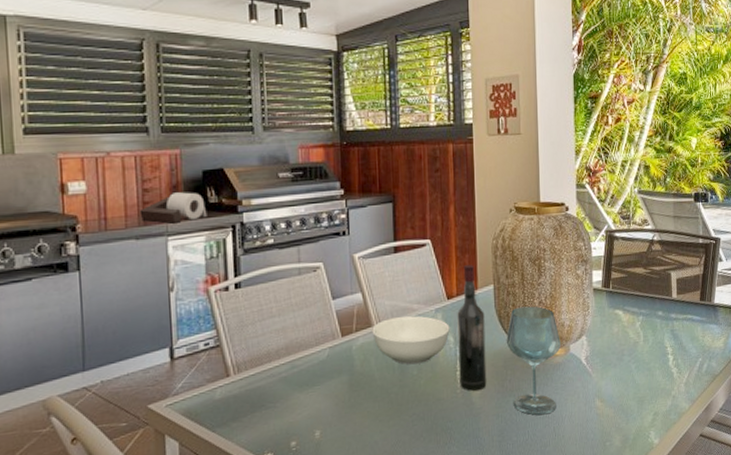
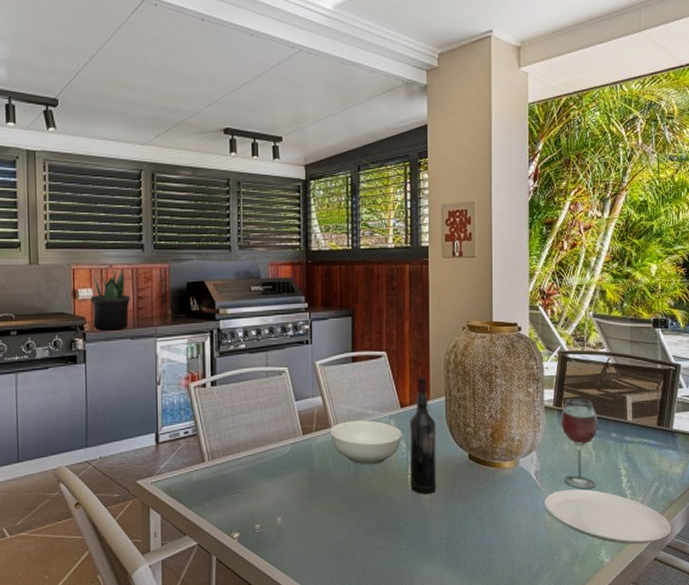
planter: none [84,158,133,231] -> present [91,270,130,331]
paper towel holder: present [139,192,207,224] -> none [134,300,190,327]
wine glass: present [506,306,561,416] -> none [456,419,510,523]
plate: none [595,371,715,423] -> present [544,489,671,545]
wineglass: none [609,278,645,371] -> present [561,398,598,489]

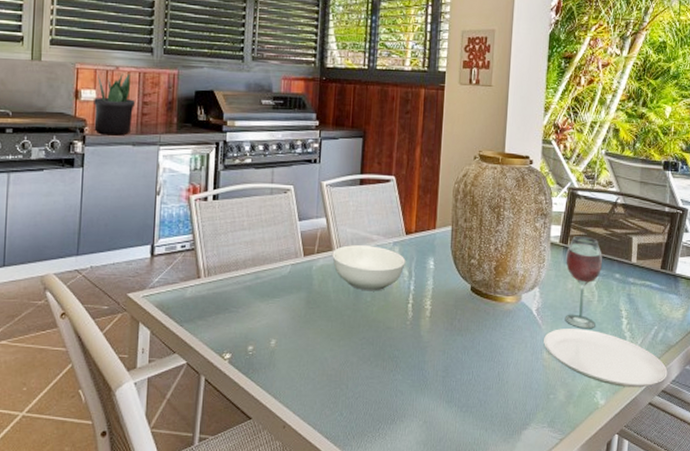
wine bottle: present [409,377,437,494] -> none [410,204,440,324]

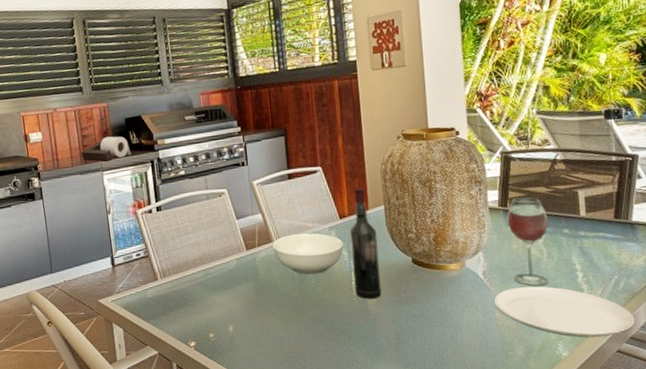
planter: present [94,71,135,136] -> none [39,113,76,169]
paper towel holder: none [138,108,196,135] -> present [81,136,131,162]
wine bottle: none [410,204,440,324] -> present [350,188,382,299]

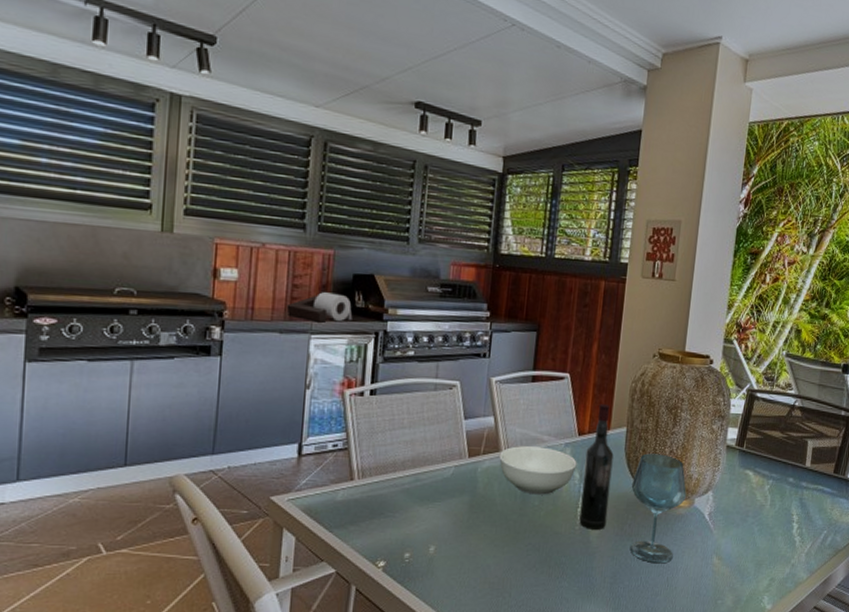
wine glass: none [399,224,456,324] -> present [630,453,687,564]
plate: present [494,286,635,338] -> none [714,533,834,592]
wineglass: present [507,197,549,286] -> none [736,439,778,534]

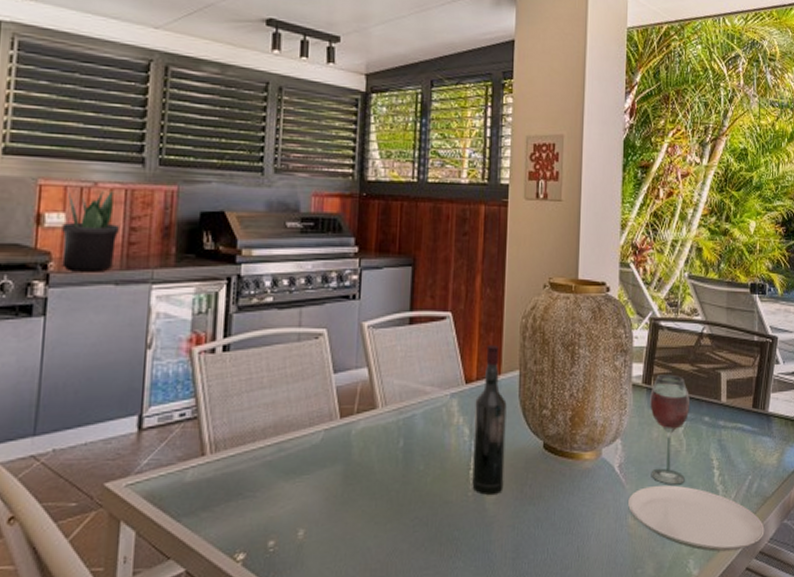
planter: none [235,248,283,322] -> present [62,189,119,272]
paper towel holder: present [286,292,353,323] -> none [123,234,201,270]
bowl: present [499,446,577,495] -> none [376,400,466,458]
wine glass: present [630,453,687,564] -> none [529,399,592,531]
plate: none [714,533,834,592] -> present [628,485,765,552]
wineglass: none [736,439,778,534] -> present [650,374,691,485]

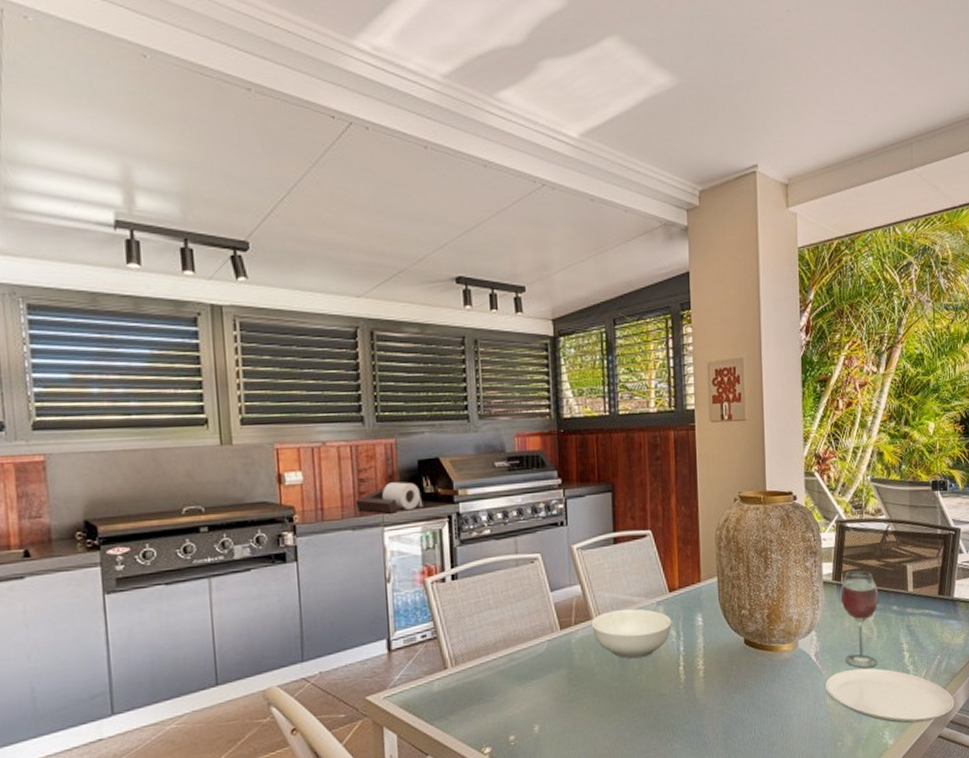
planter: present [62,189,119,272] -> none [300,448,349,522]
paper towel holder: none [123,234,201,270] -> present [355,482,423,514]
bowl: none [376,400,466,458] -> present [591,608,672,659]
wine bottle: present [472,345,507,495] -> none [679,556,711,687]

